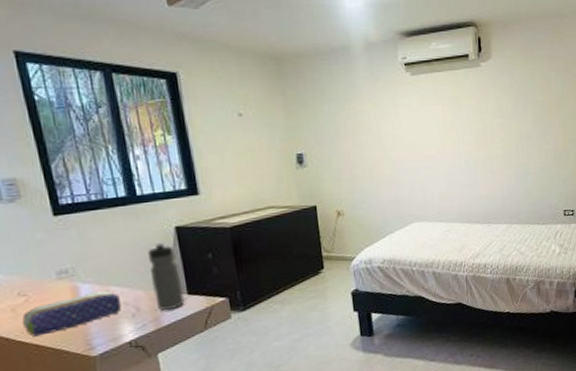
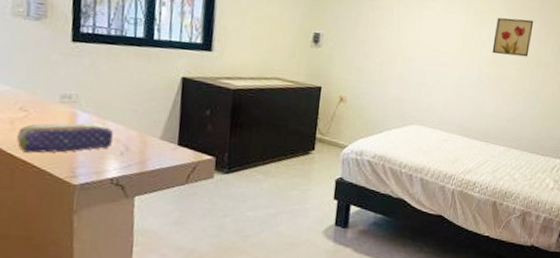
water bottle: present [148,243,185,311] -> none [145,89,176,157]
wall art: none [472,96,510,137] -> present [492,17,534,57]

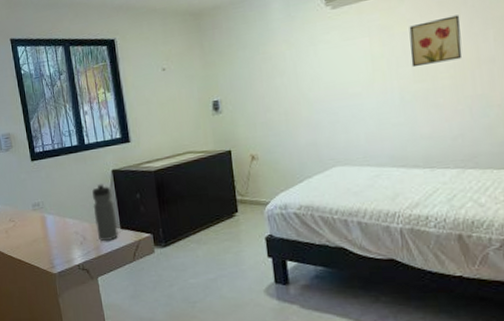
pencil case: present [17,122,114,154] -> none [11,221,74,253]
water bottle: none [145,89,176,157] -> present [92,184,119,242]

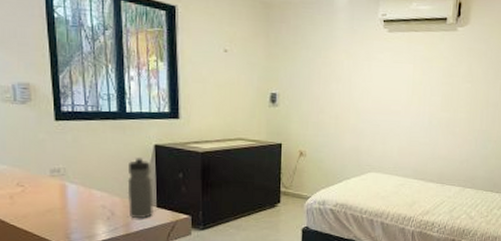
wall art: present [409,14,463,68] -> none [441,62,481,99]

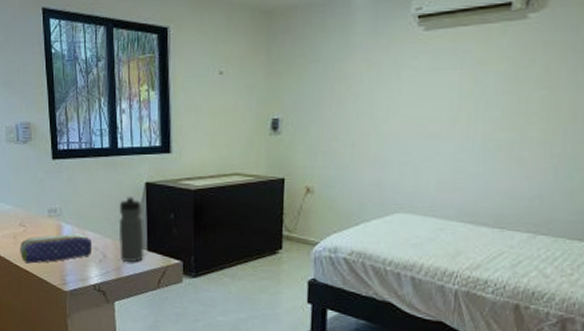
pencil case: none [17,192,100,224] -> present [20,233,93,264]

